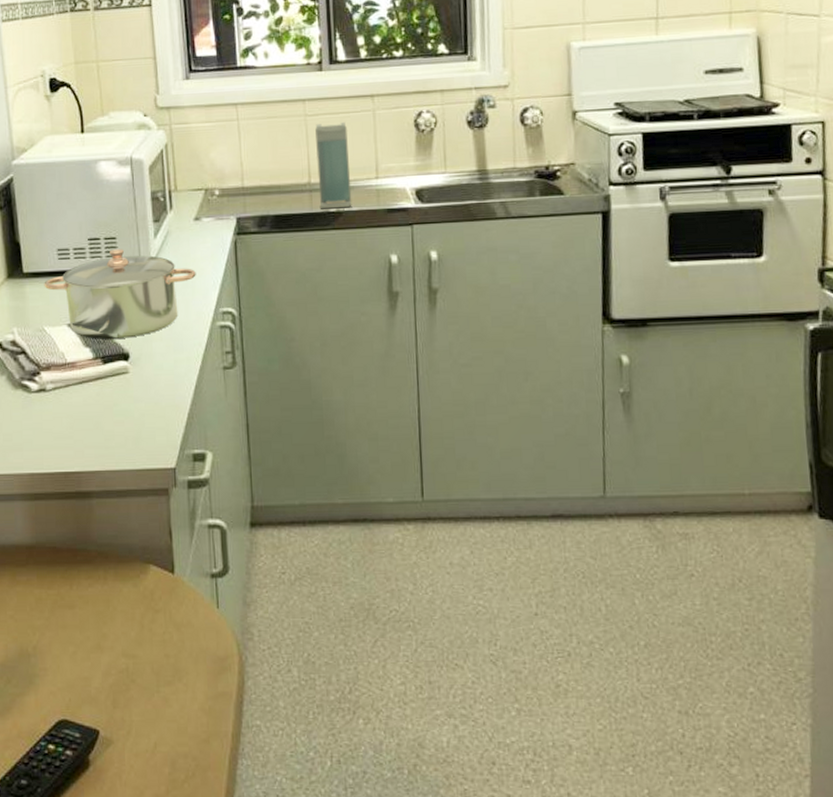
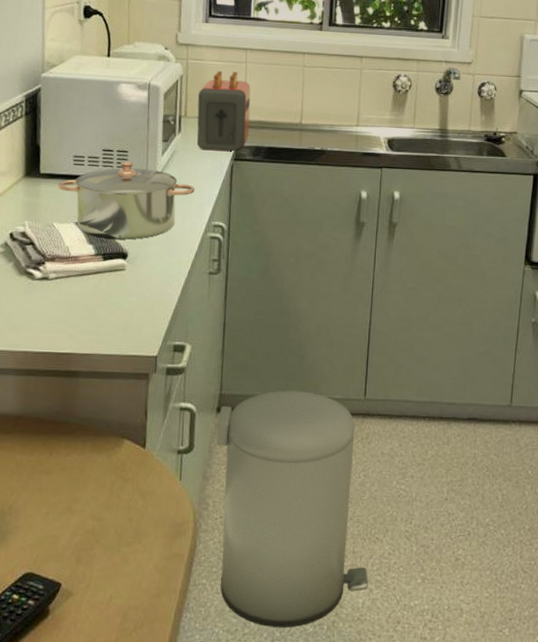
toaster: none [187,132,251,227] -> present [197,71,251,152]
pedal bin: none [252,496,452,773] -> present [216,390,369,628]
soap dispenser: present [315,121,352,209] -> none [308,75,337,148]

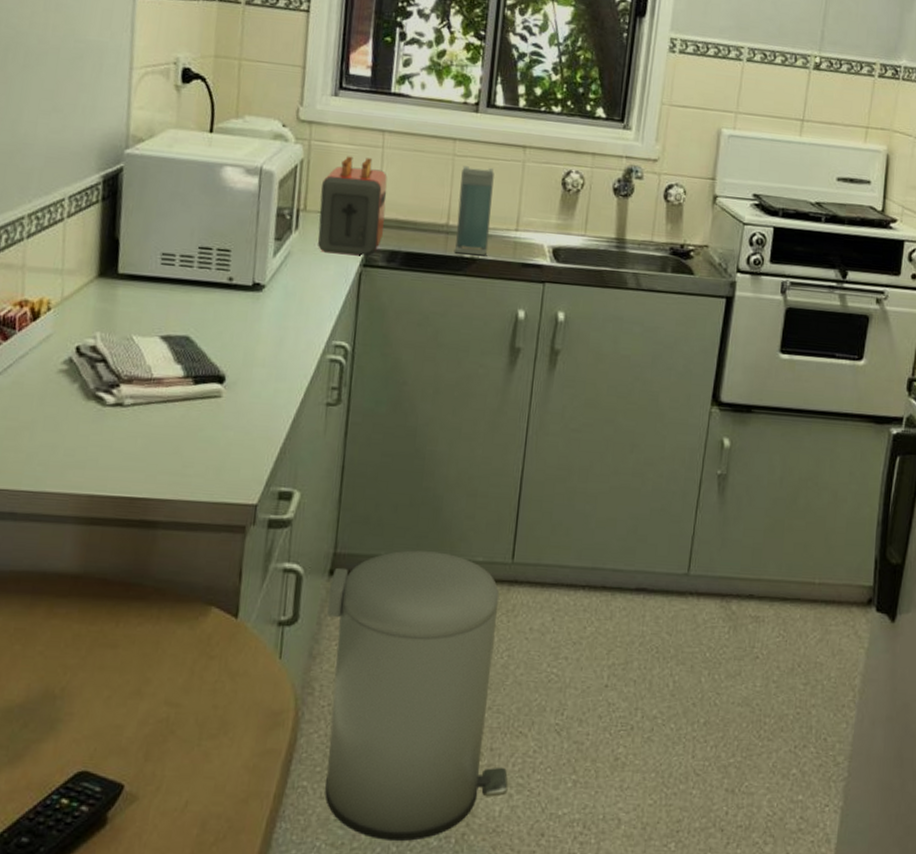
cooking pot: present [57,160,195,240] -> none [140,261,313,360]
soap dispenser: none [308,75,337,148] -> present [455,166,494,256]

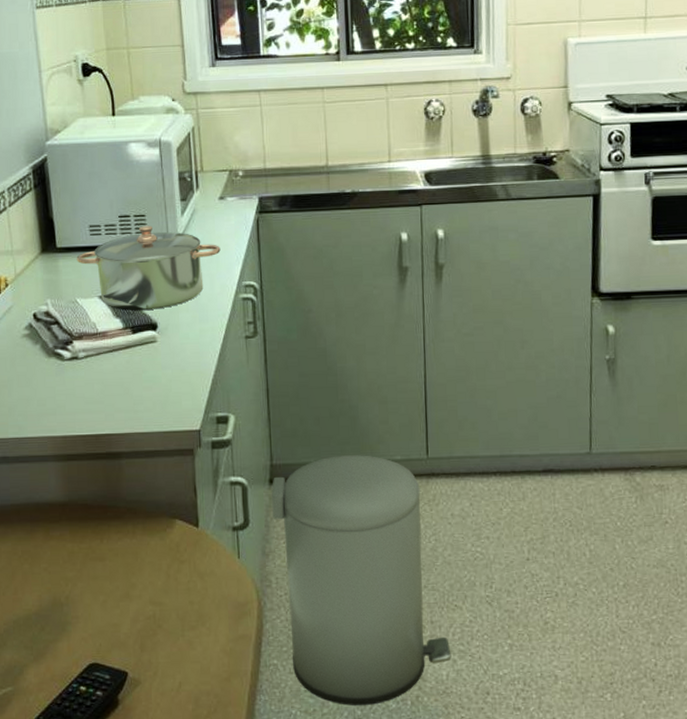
cooking pot: none [140,261,313,360] -> present [76,225,221,310]
toaster: present [318,156,387,256] -> none [212,117,273,206]
soap dispenser: present [455,166,494,256] -> none [333,108,366,190]

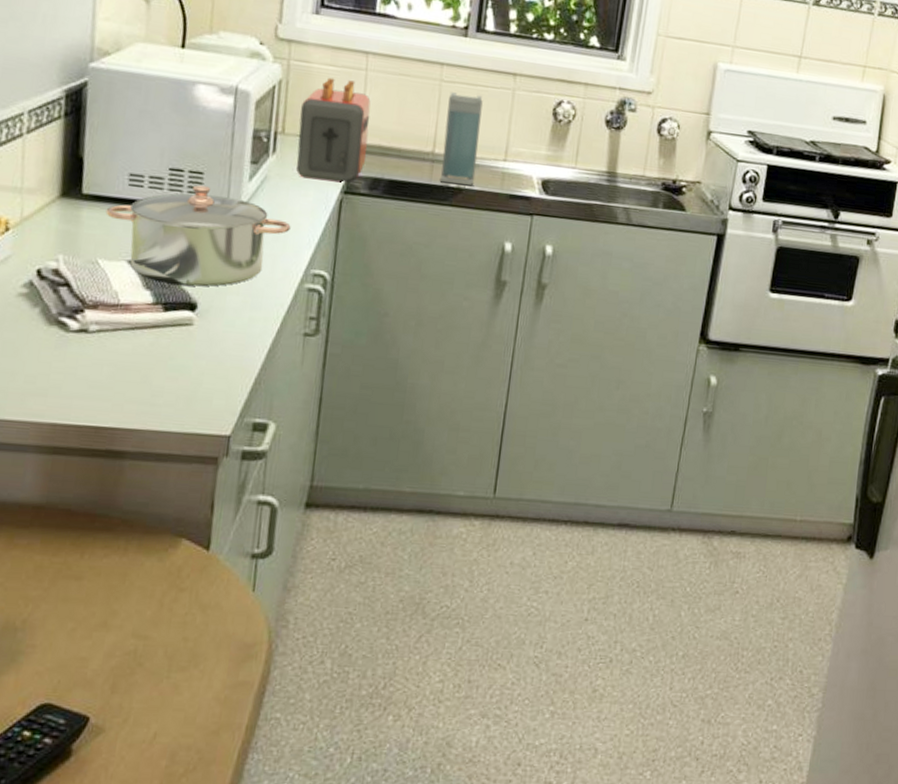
toaster: none [212,117,273,206] -> present [296,77,371,183]
pedal bin: present [271,455,452,705] -> none [298,483,486,771]
soap dispenser: none [333,108,366,190] -> present [440,92,483,186]

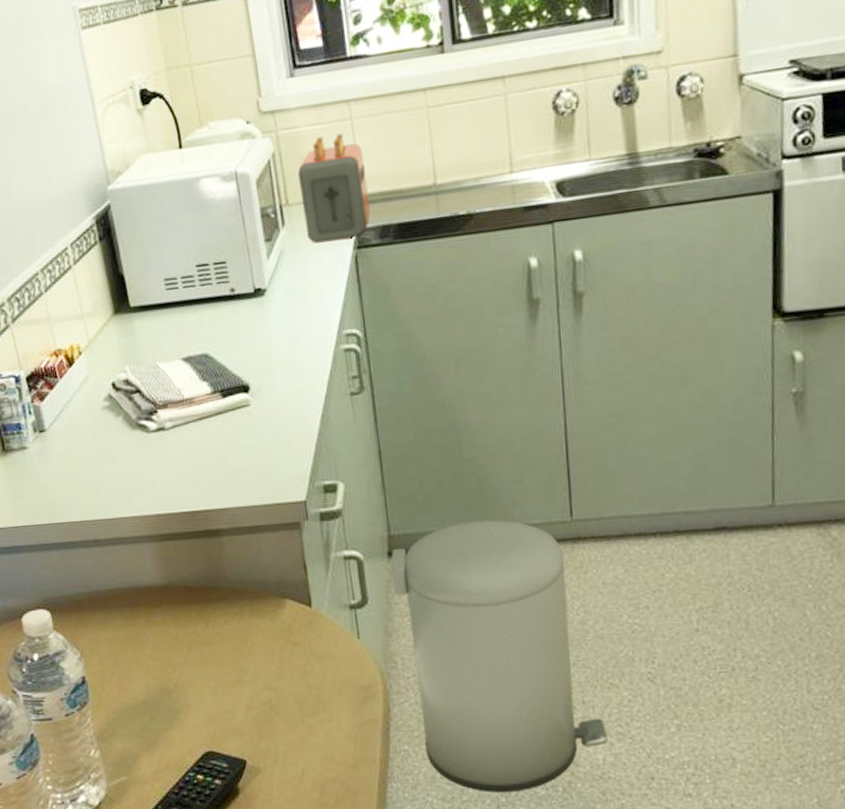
cooking pot: present [105,184,291,287] -> none [153,273,315,372]
pedal bin: none [298,483,486,771] -> present [390,520,608,792]
soap dispenser: present [440,92,483,186] -> none [439,110,484,213]

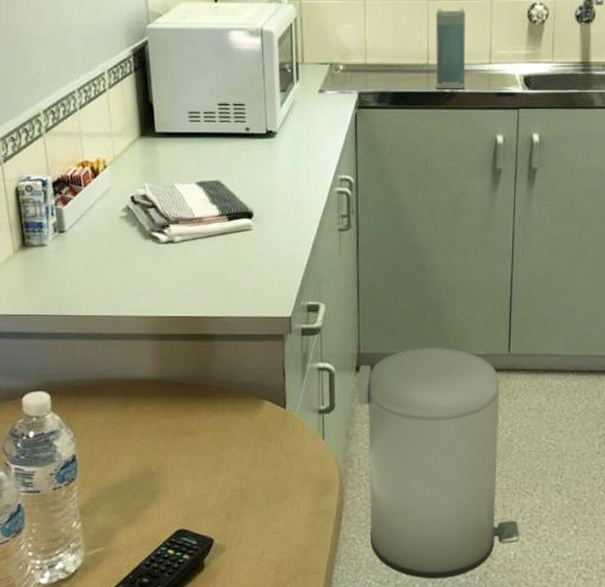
toaster: present [297,133,371,243] -> none [314,10,373,99]
soap dispenser: none [439,110,484,213] -> present [435,8,466,90]

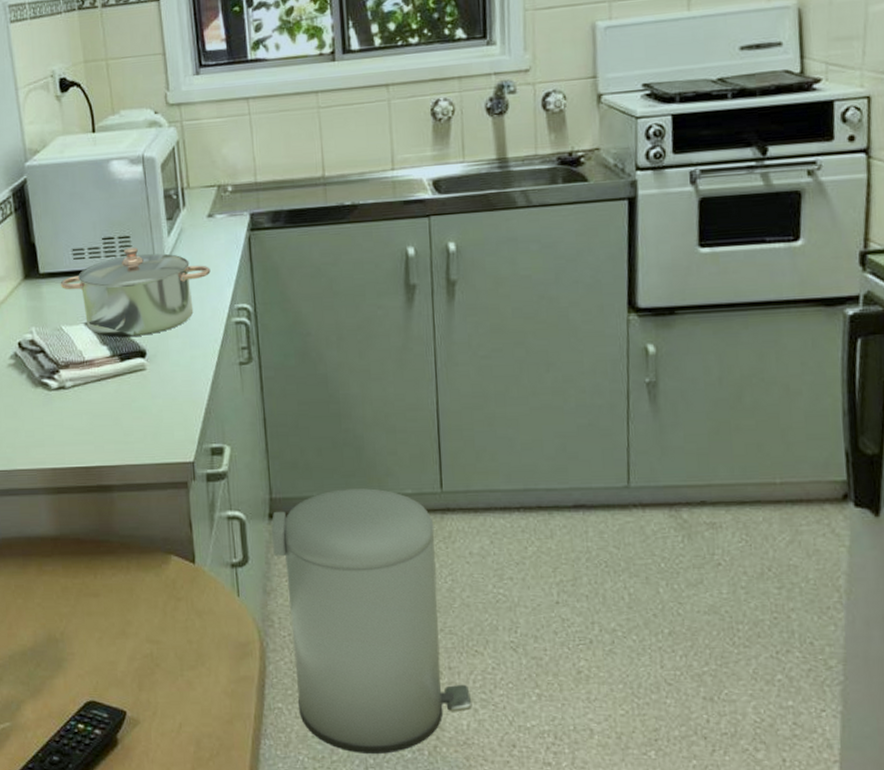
cooking pot: none [175,114,318,198] -> present [60,246,211,337]
soap dispenser: present [435,8,466,90] -> none [329,112,367,203]

